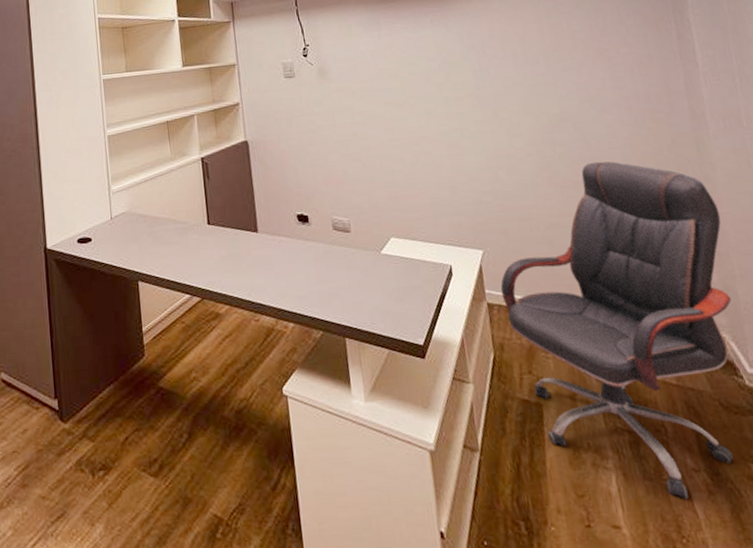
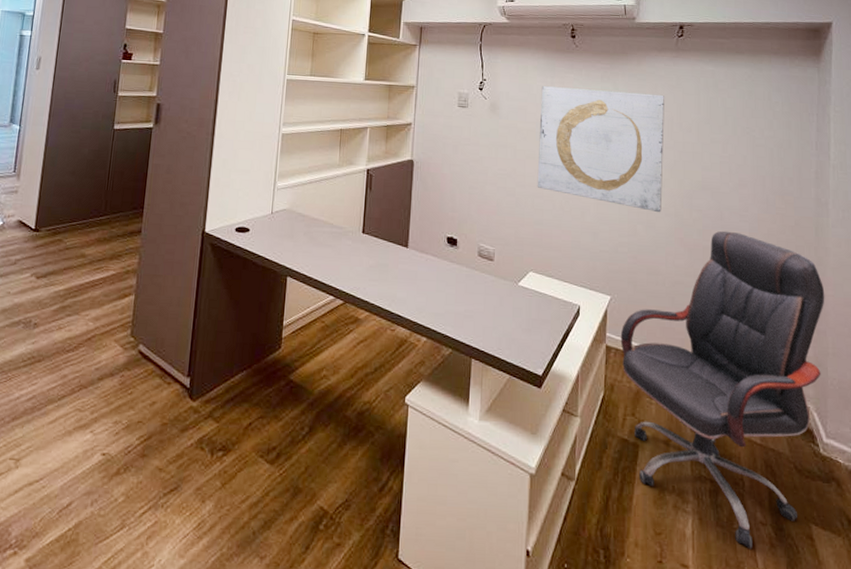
wall art: none [369,28,522,154] -> present [537,86,664,213]

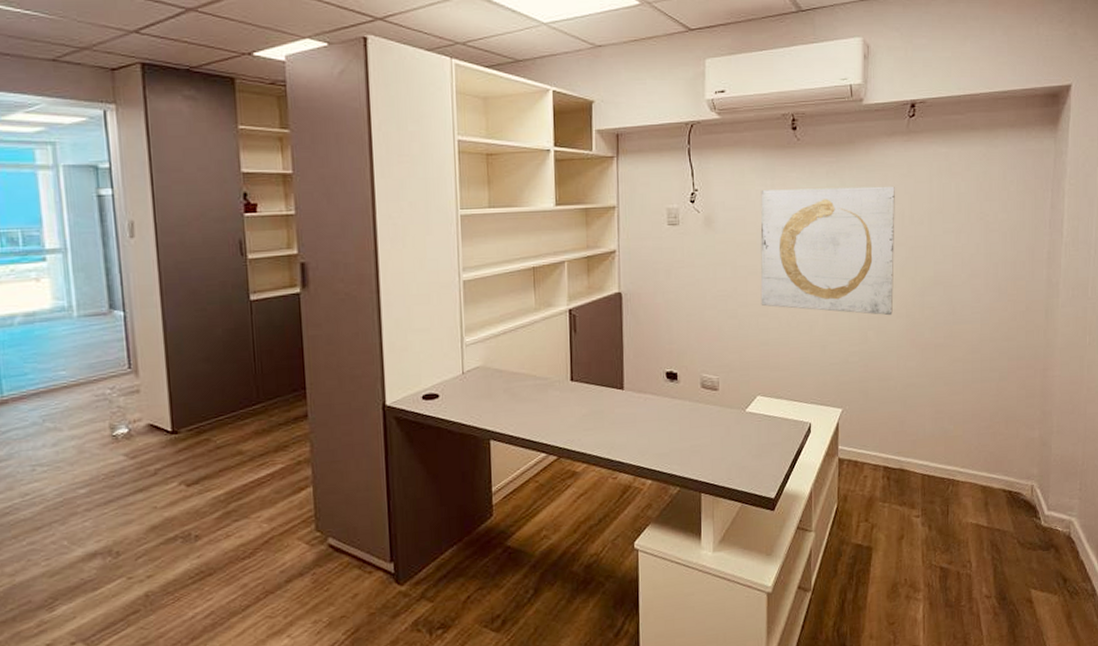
office chair: present [620,230,825,549] -> none [852,325,1052,621]

